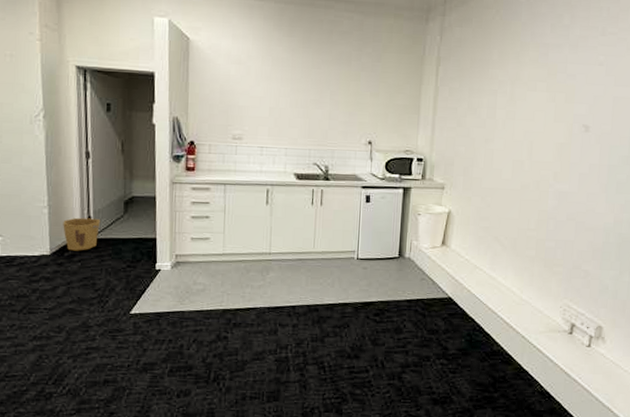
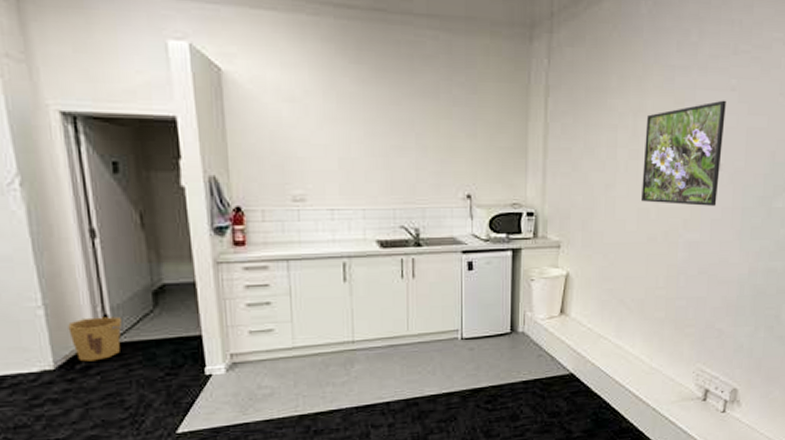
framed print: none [517,73,594,162] -> present [642,100,726,206]

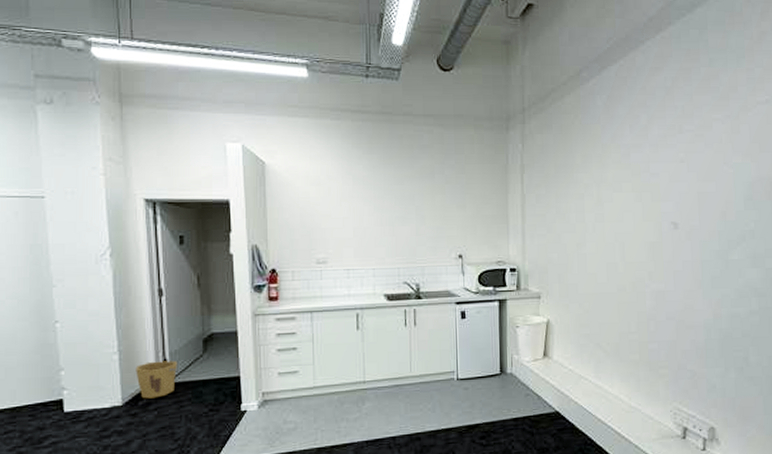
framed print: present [642,100,726,206] -> none [608,170,678,260]

